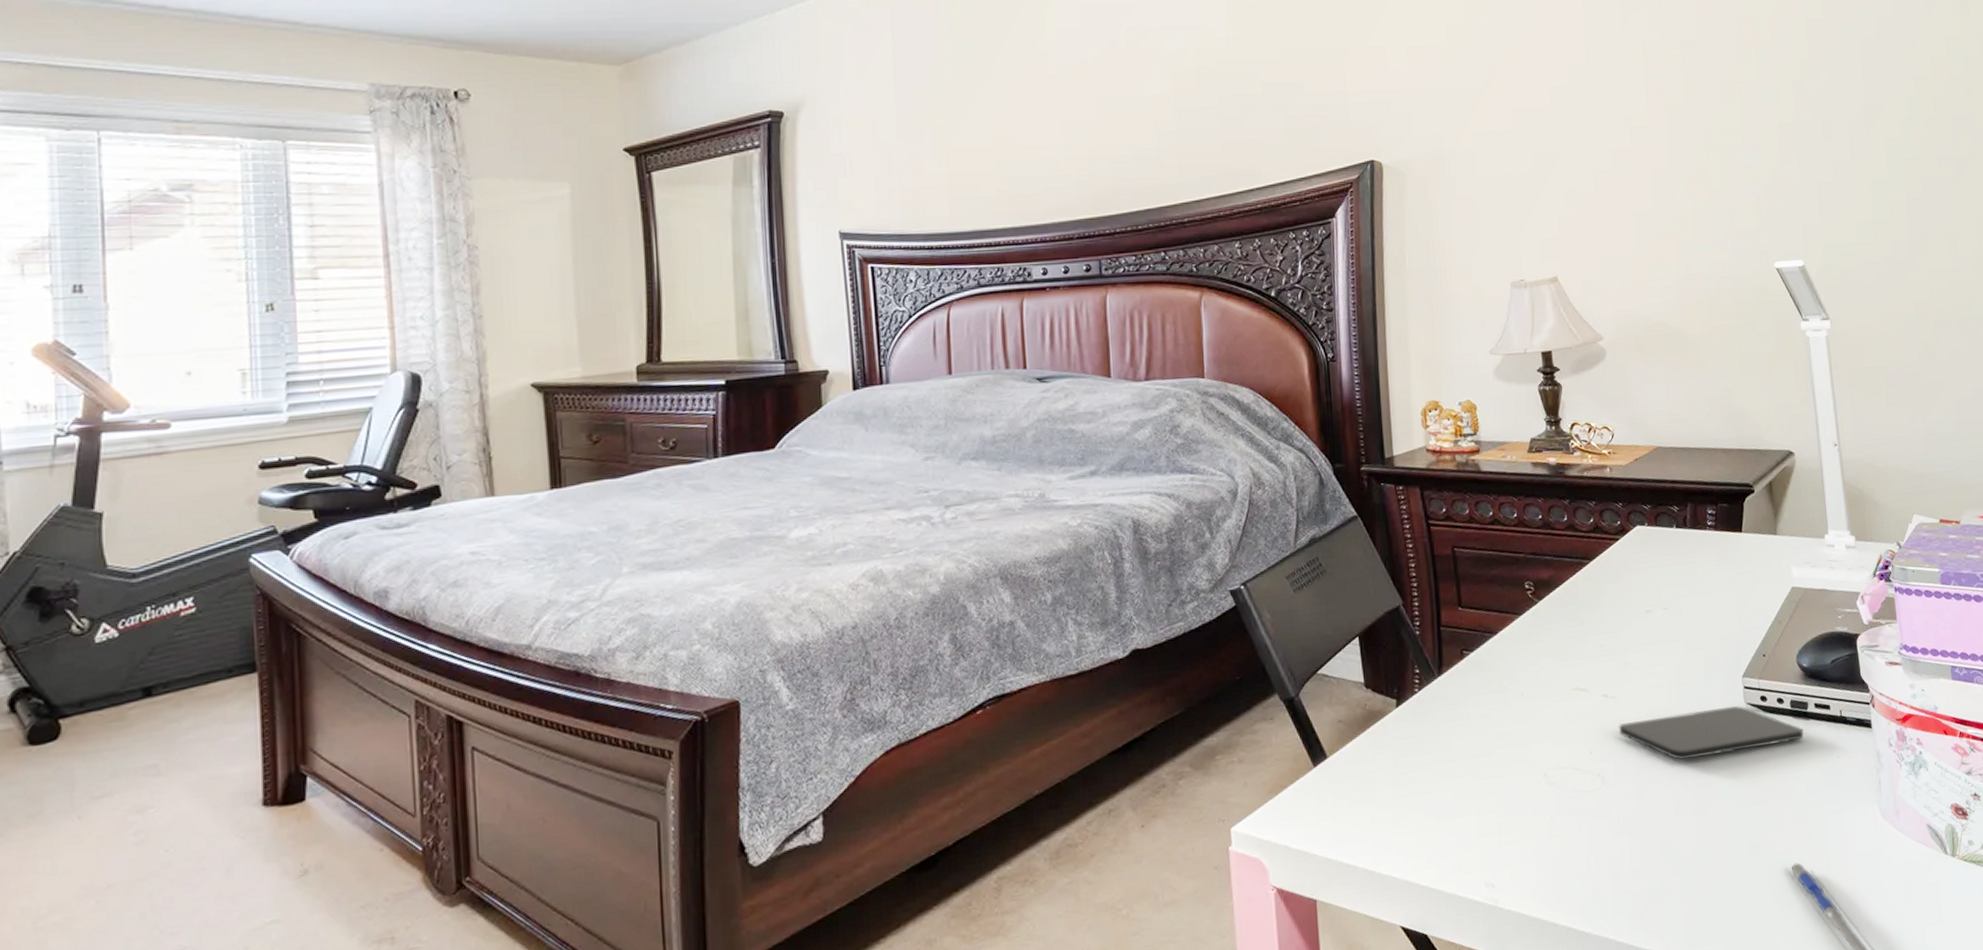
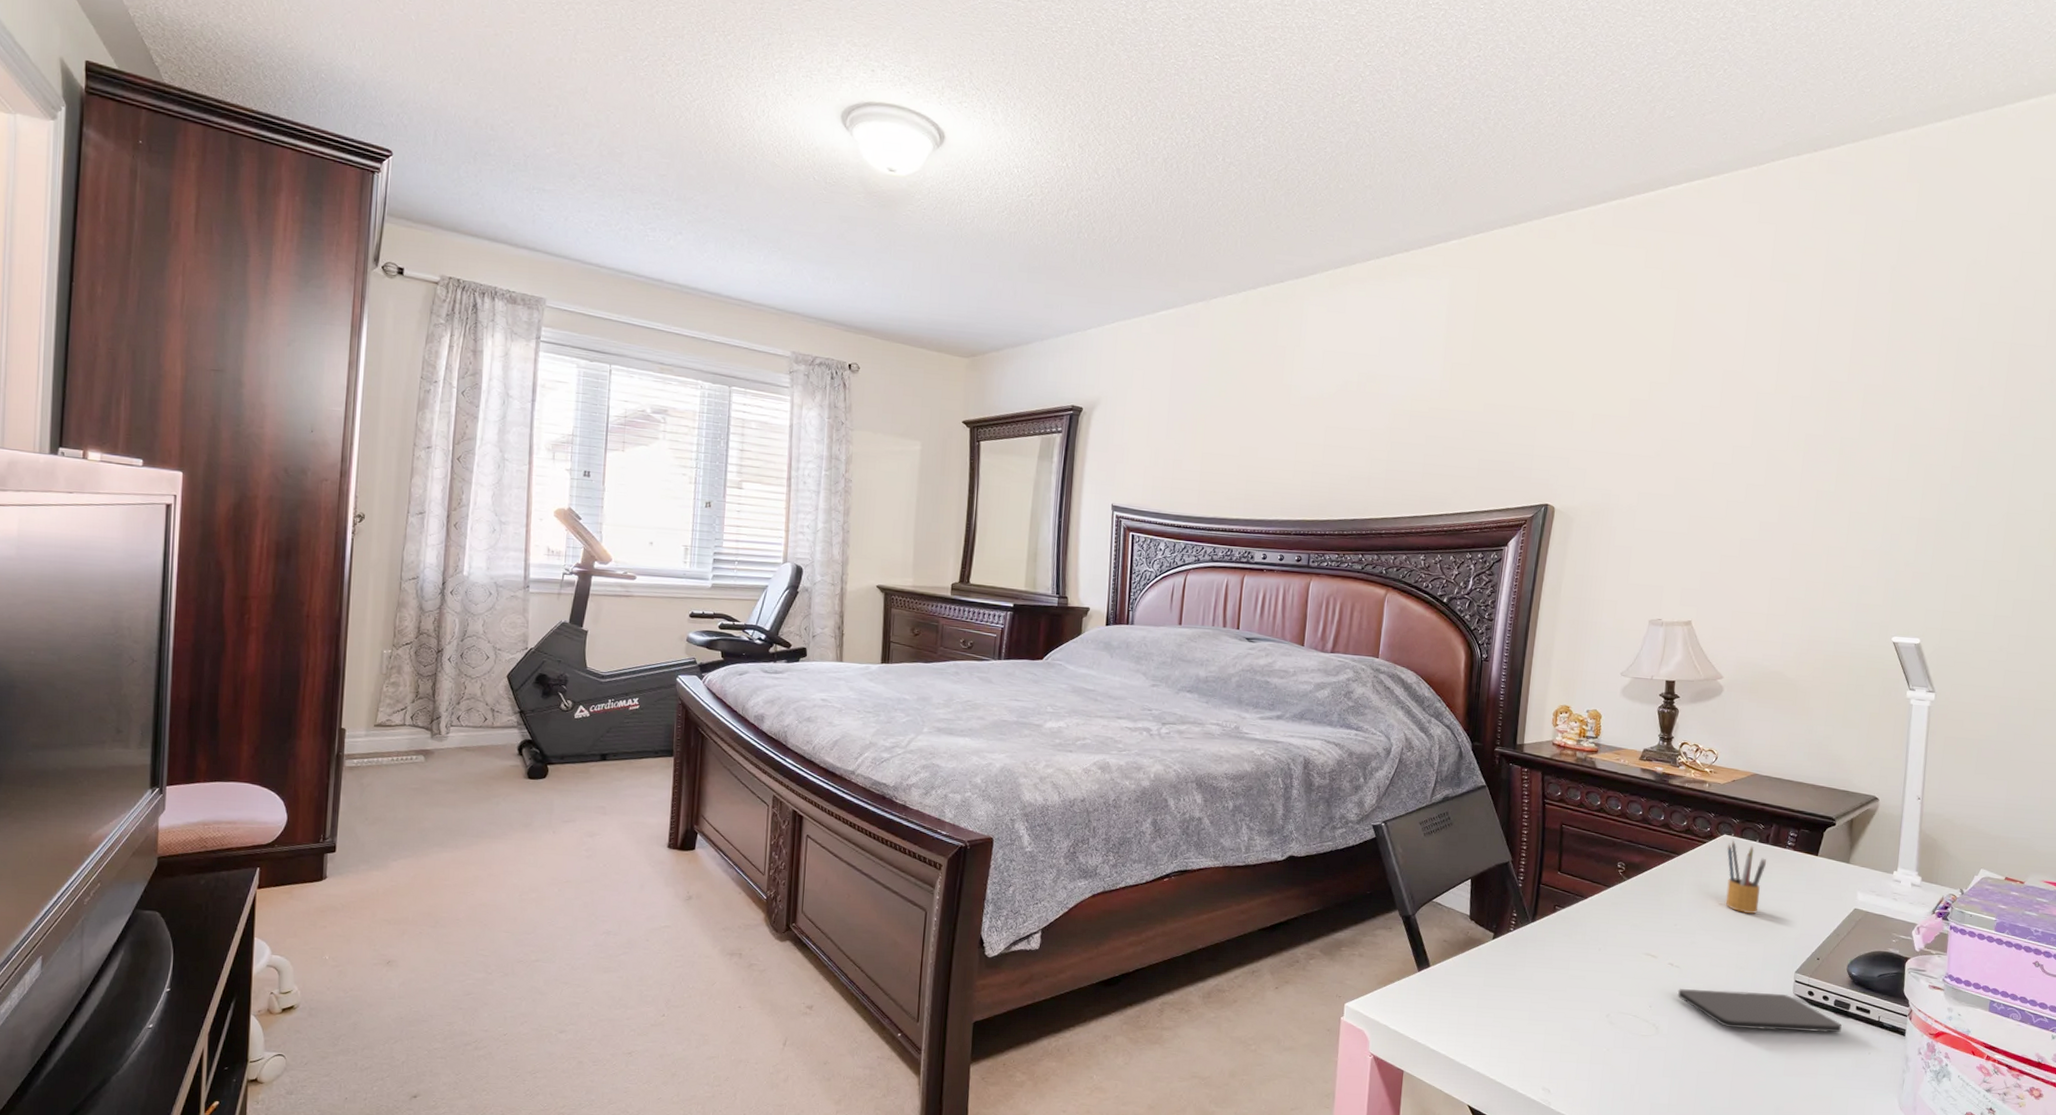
pencil box: none [1643,529,1690,617] -> present [1725,839,1766,915]

